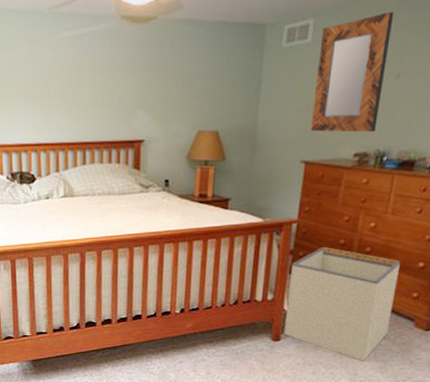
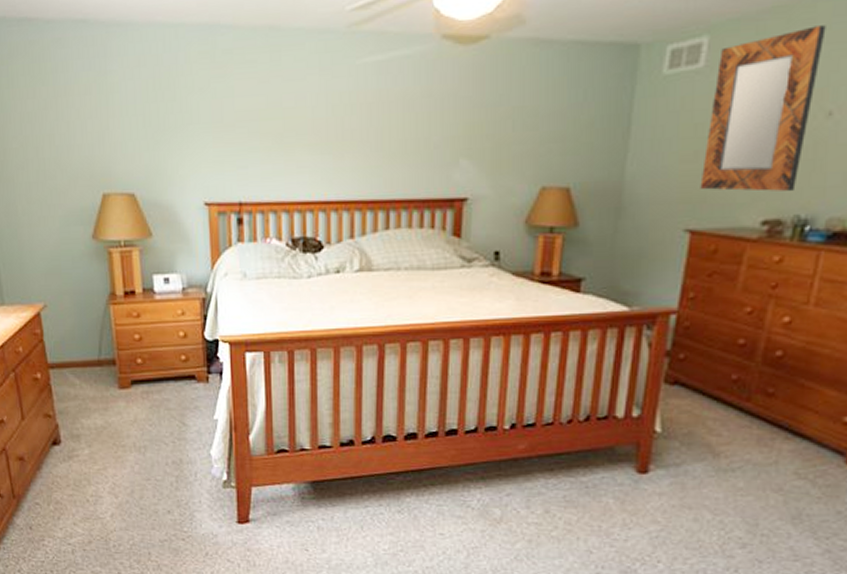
storage bin: present [284,247,401,362] -> none [654,348,827,508]

